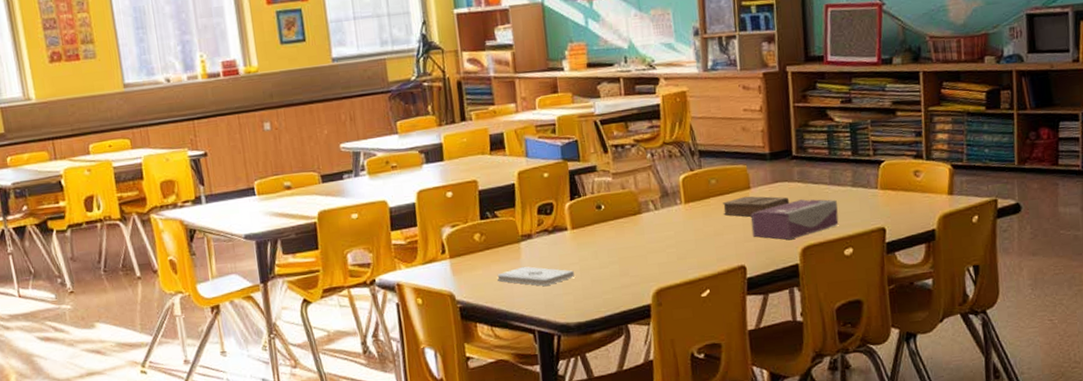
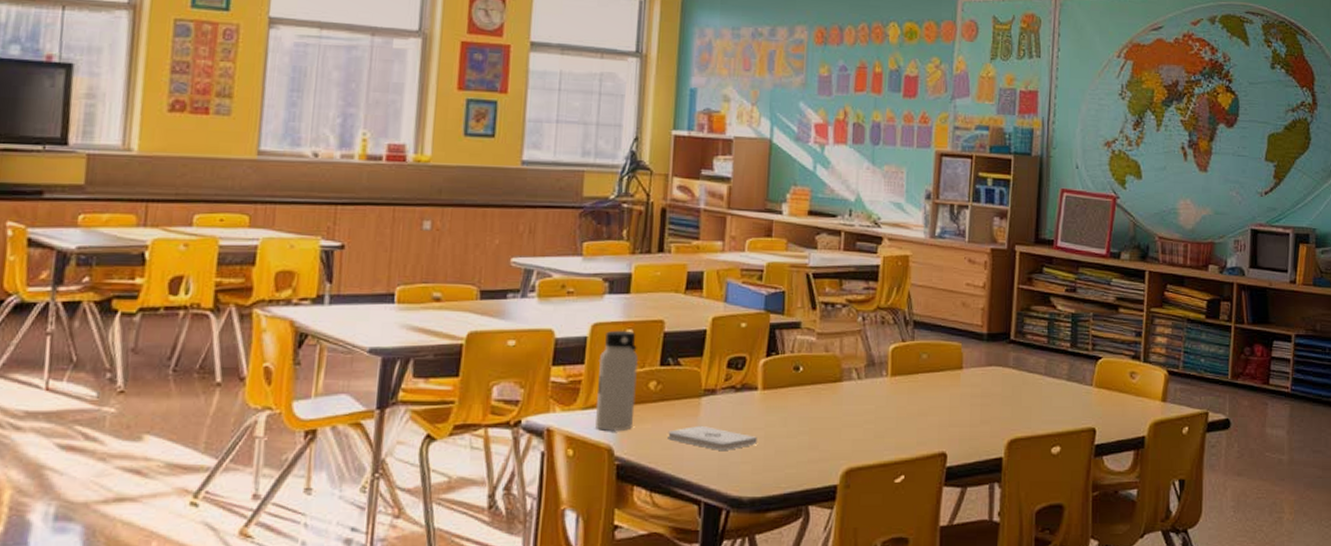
water bottle: none [428,193,467,281] -> present [595,330,639,432]
book: present [723,196,790,217] -> none [930,376,1002,399]
tissue box: present [750,199,839,240] -> none [958,388,1050,430]

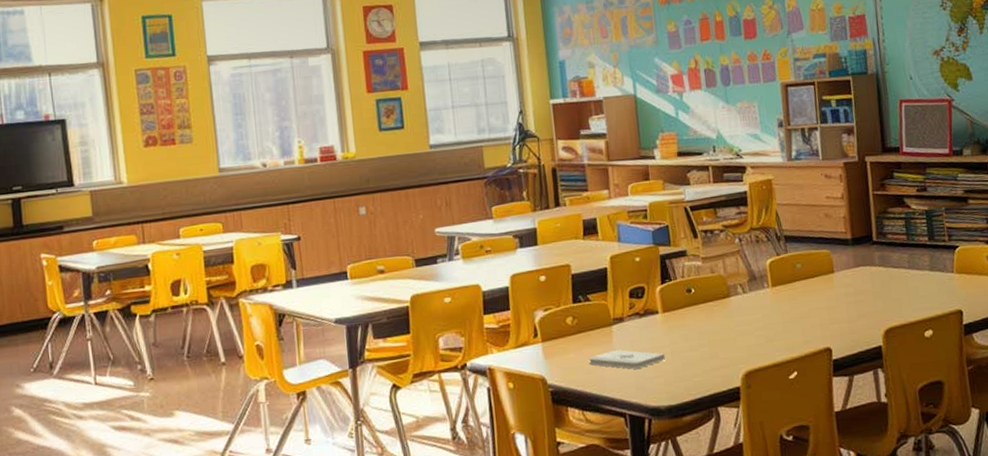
water bottle: present [595,330,639,432] -> none [521,277,559,364]

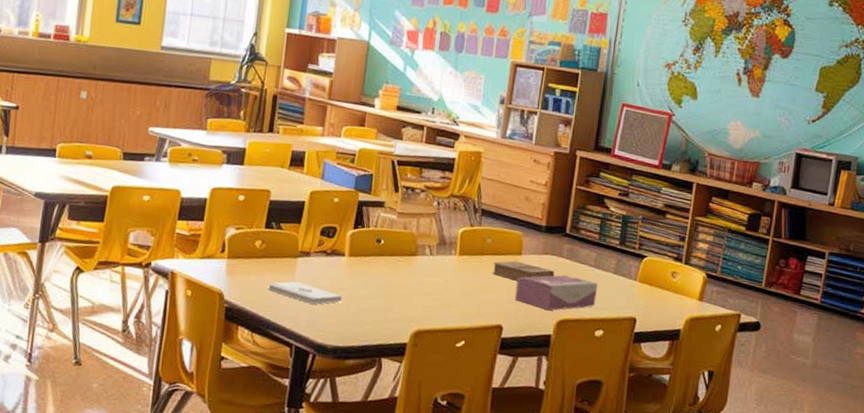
book: none [808,279,872,300] -> present [492,260,555,281]
tissue box: none [835,282,919,323] -> present [514,275,598,311]

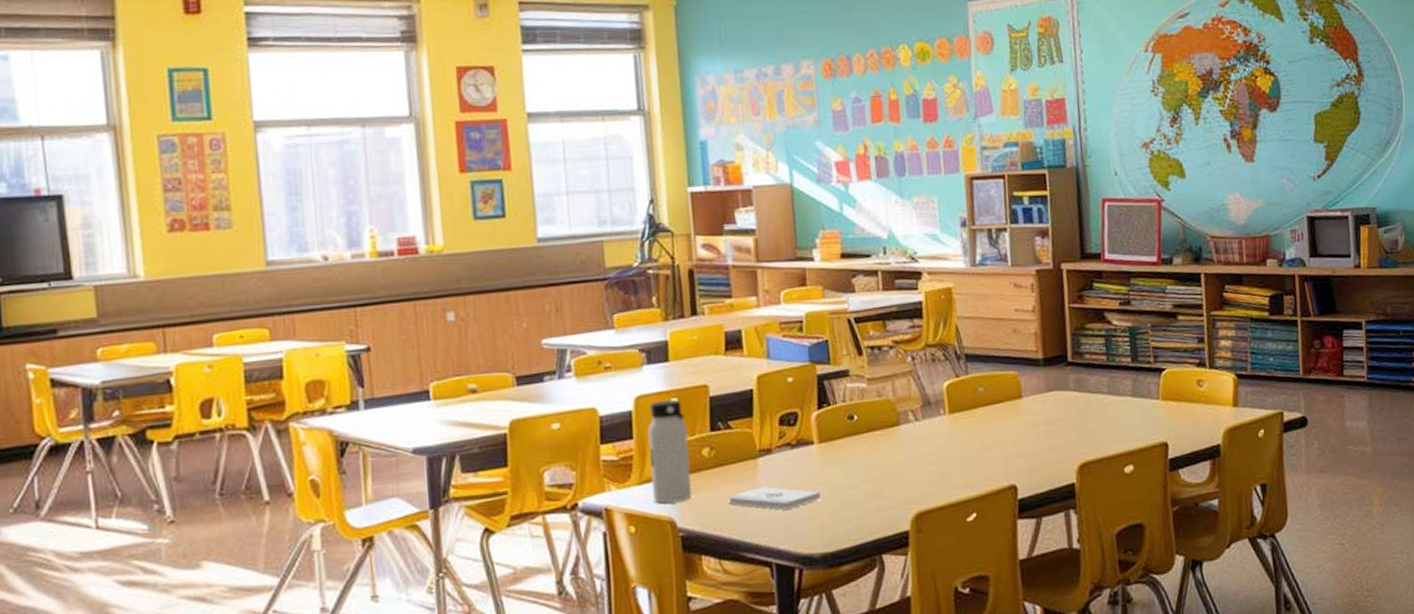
water bottle: none [210,195,248,280] -> present [647,399,692,504]
book: present [492,260,555,281] -> none [991,406,1065,430]
tissue box: present [514,275,598,311] -> none [1022,410,1118,456]

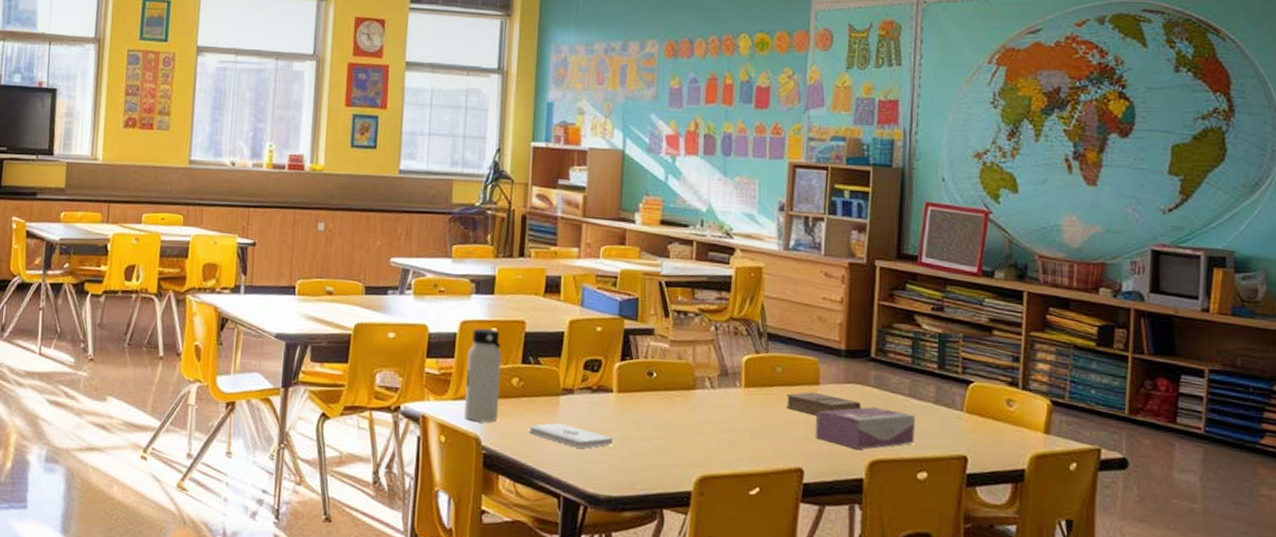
book: none [991,406,1065,430] -> present [785,392,862,415]
tissue box: none [1022,410,1118,456] -> present [815,407,915,450]

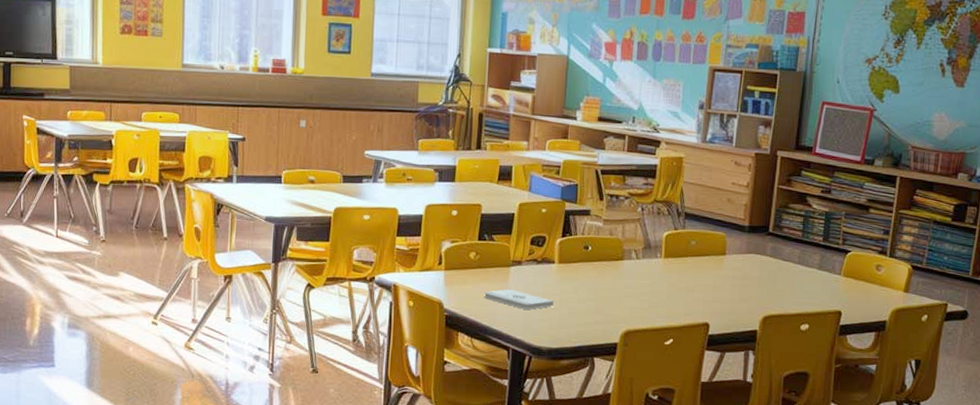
water bottle: present [464,328,503,423] -> none [430,210,462,290]
book: present [785,392,862,415] -> none [697,261,759,280]
tissue box: present [815,407,915,450] -> none [720,272,802,308]

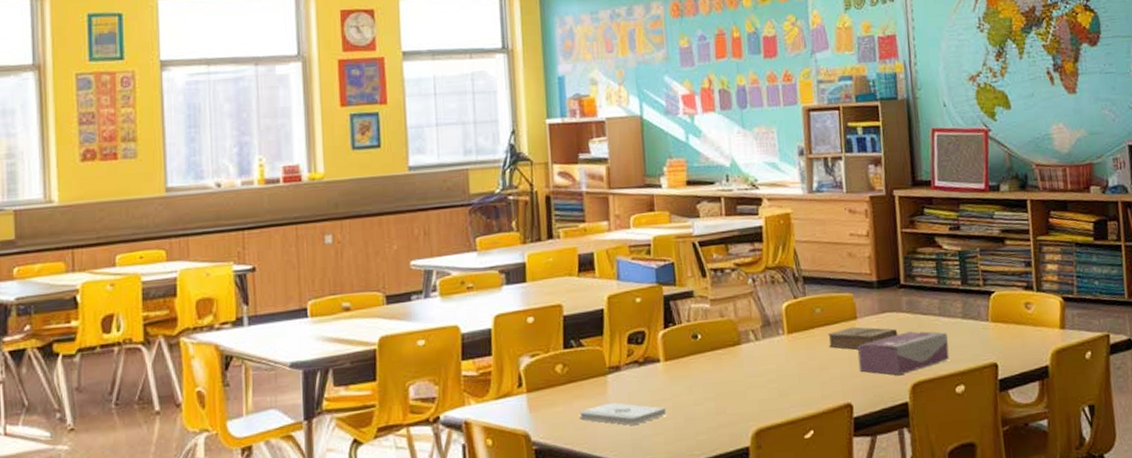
book: none [697,261,759,280] -> present [828,327,898,350]
tissue box: none [720,272,802,308] -> present [857,331,950,376]

